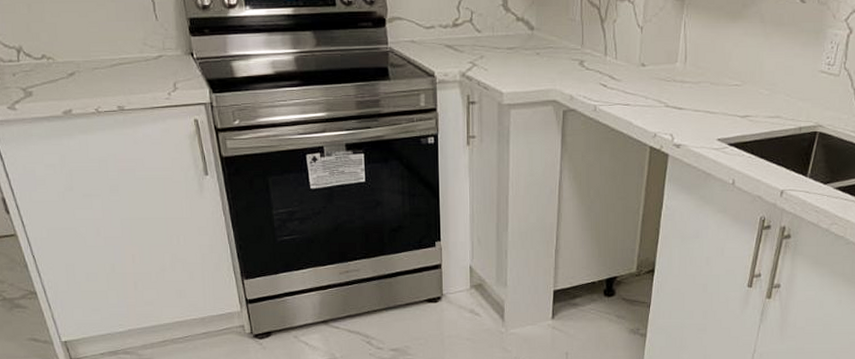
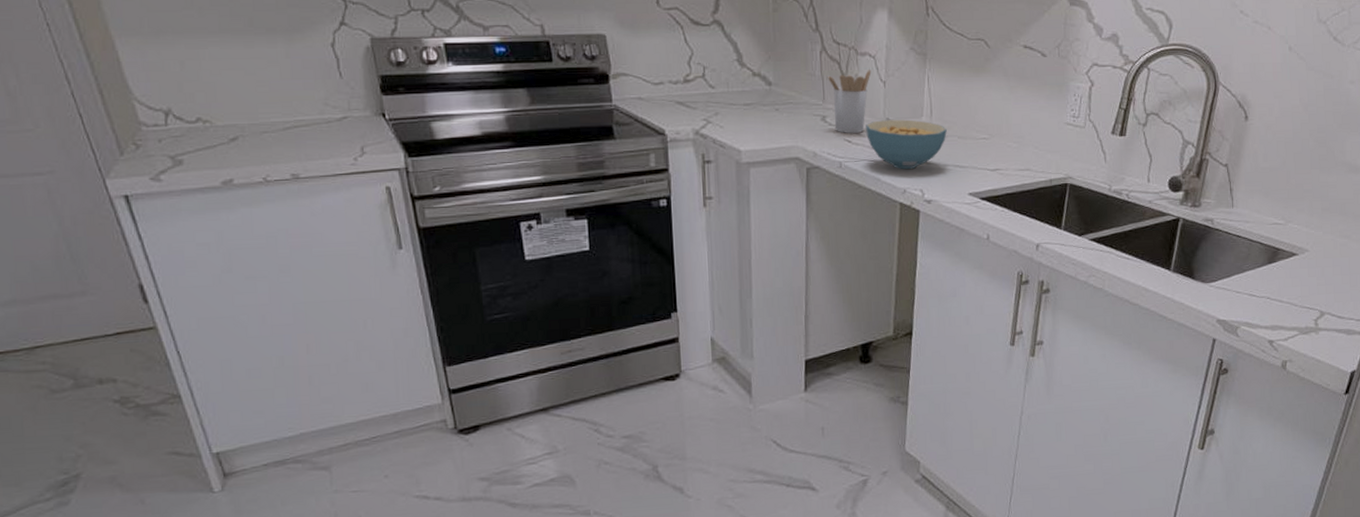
utensil holder: none [586,15,629,78] -> present [827,70,871,133]
cereal bowl: none [621,65,700,115] -> present [866,119,947,170]

